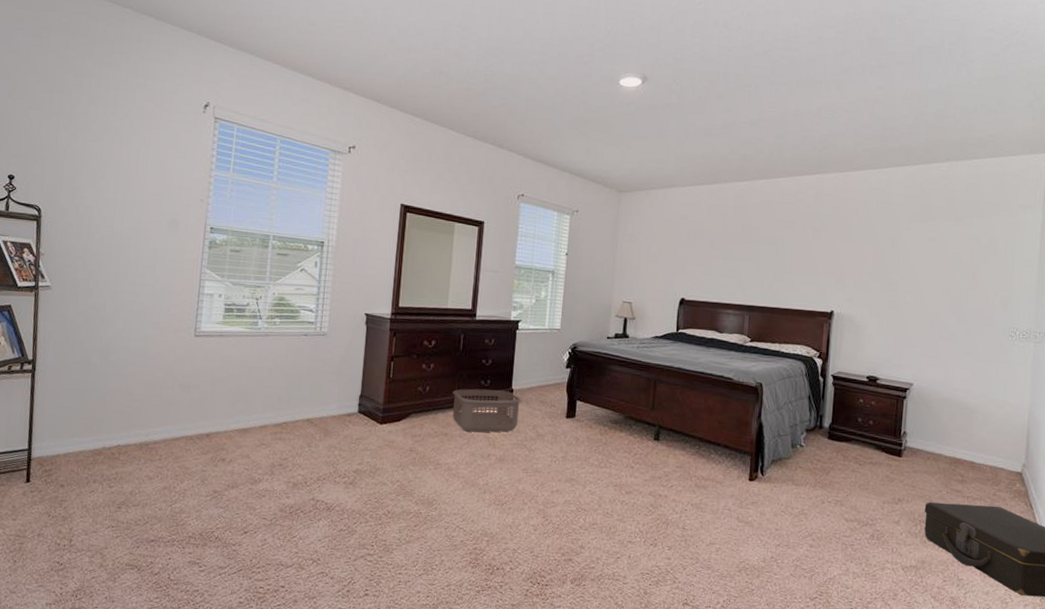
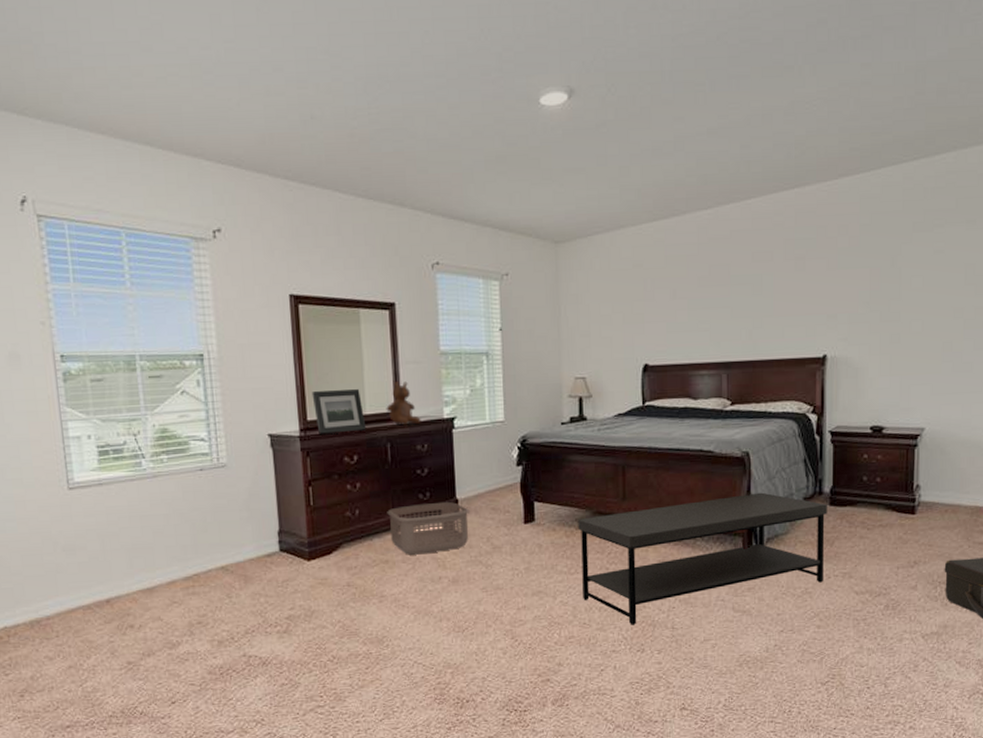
picture frame: none [405,284,446,321] -> present [311,389,367,435]
teddy bear: none [464,285,492,322] -> present [386,381,421,425]
storage bench: none [608,419,826,521] -> present [578,492,827,625]

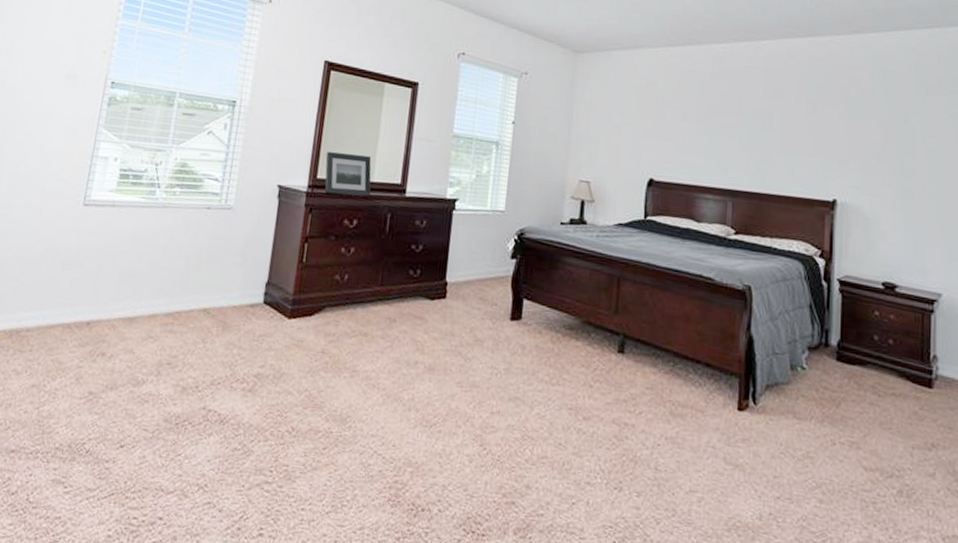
teddy bear: present [386,381,421,425] -> none [392,155,424,200]
clothes hamper: present [387,501,471,555] -> none [374,279,458,335]
storage bench: present [578,492,827,625] -> none [562,325,834,457]

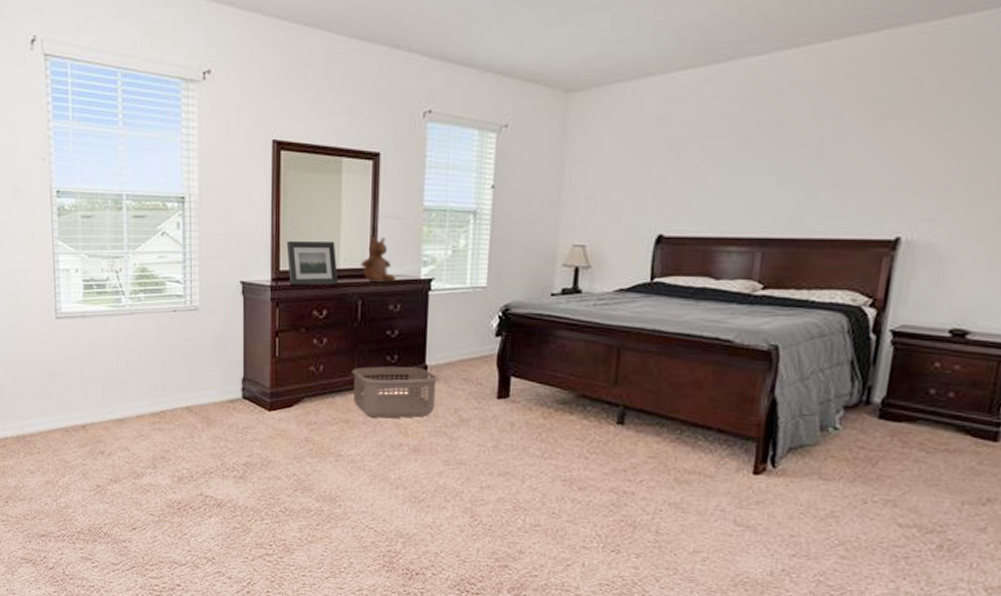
clothes hamper: none [374,279,458,335] -> present [352,366,440,419]
teddy bear: none [392,155,424,200] -> present [360,237,396,283]

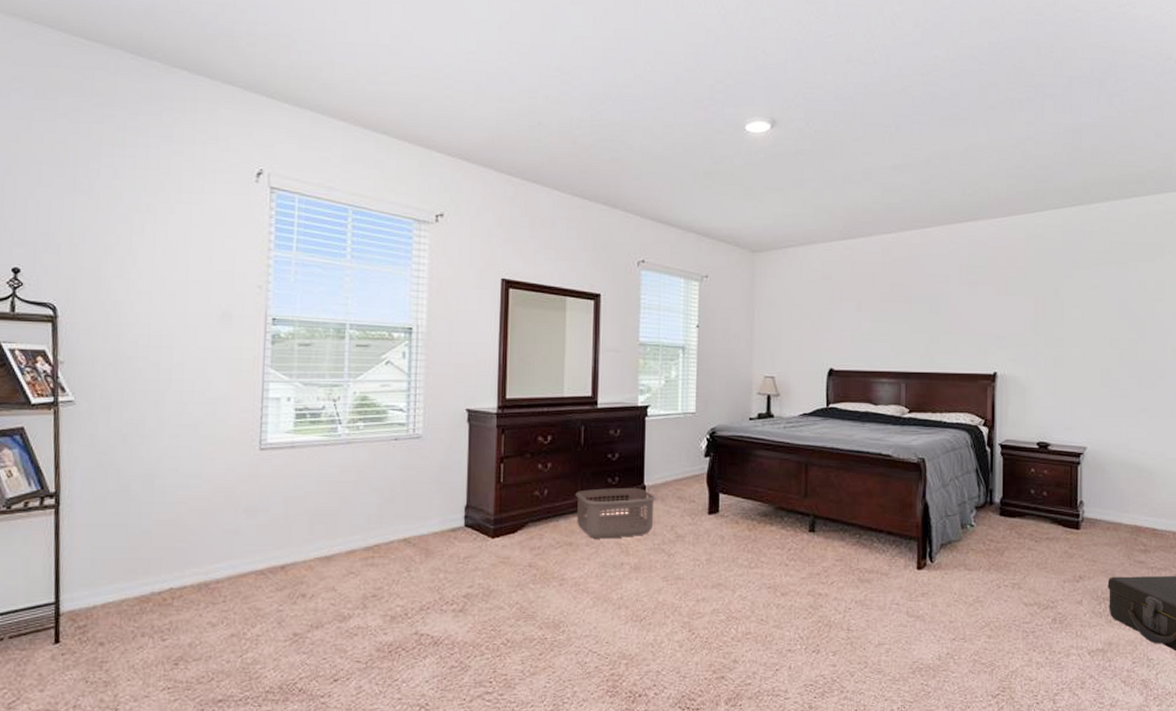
picture frame: present [286,241,339,287] -> none [513,371,563,414]
teddy bear: present [360,237,396,283] -> none [583,368,616,410]

